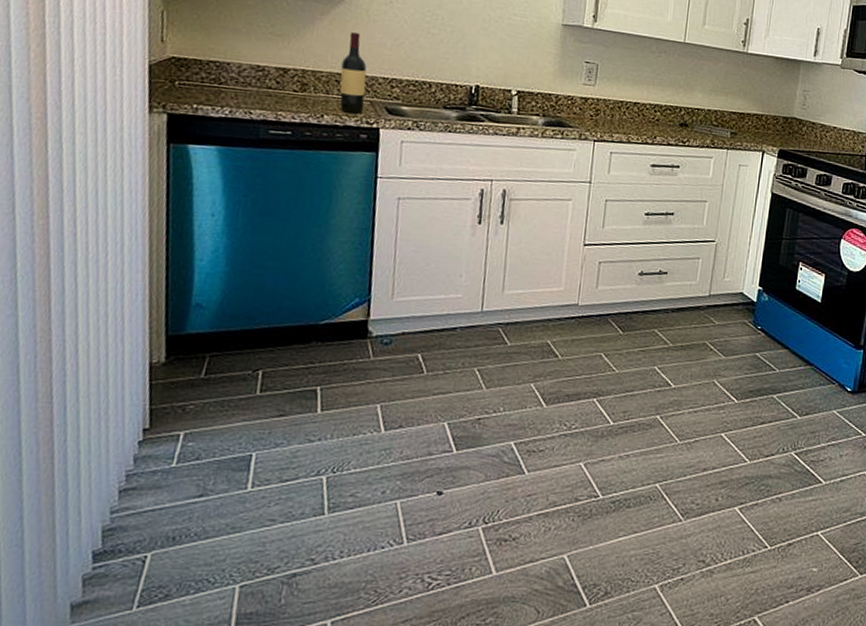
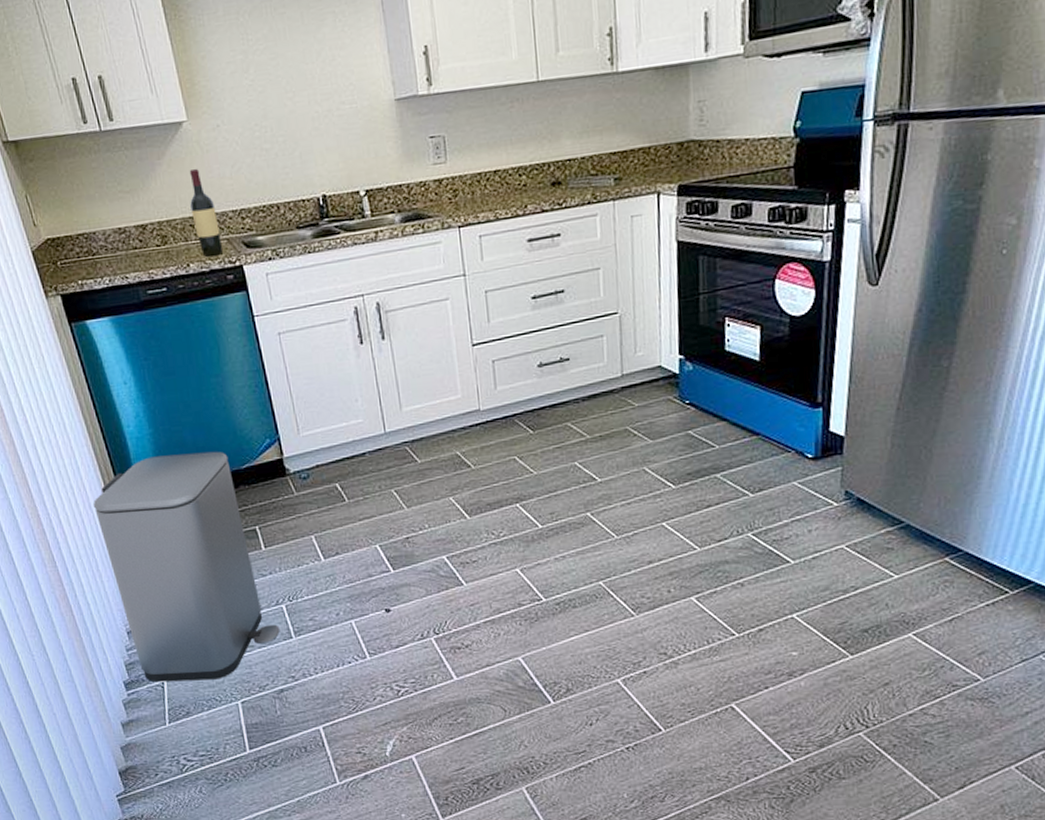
pedal bin: none [122,296,313,557] -> present [93,451,280,683]

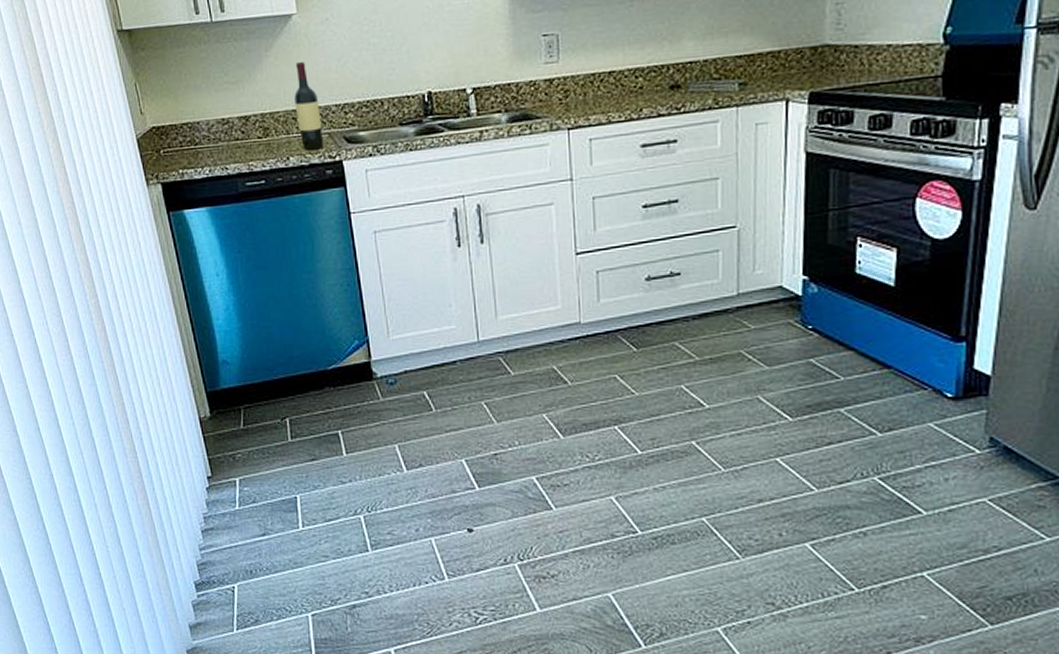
pedal bin: present [93,451,280,683] -> none [177,349,356,588]

